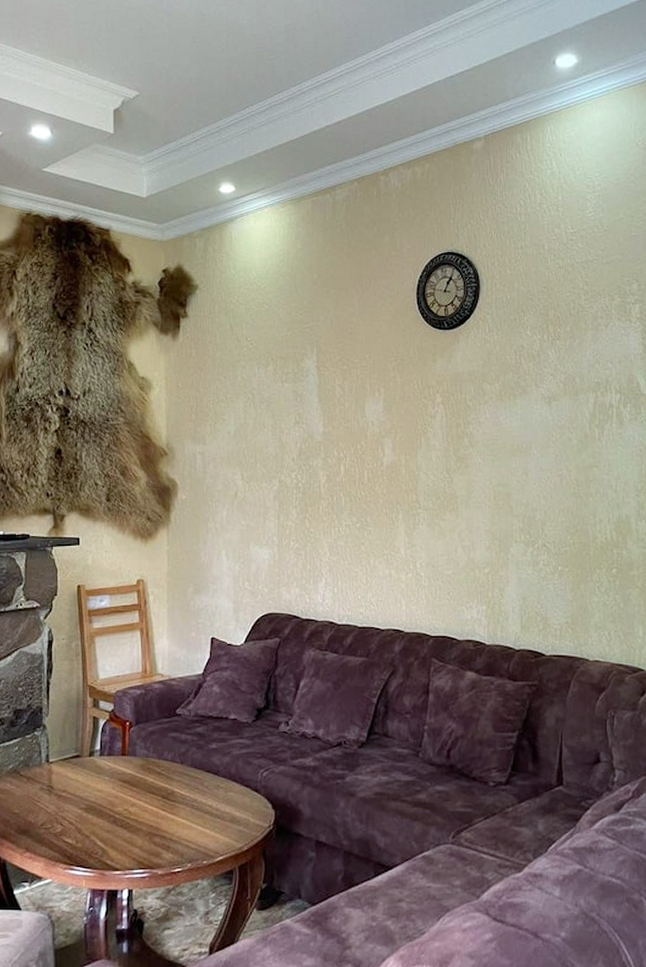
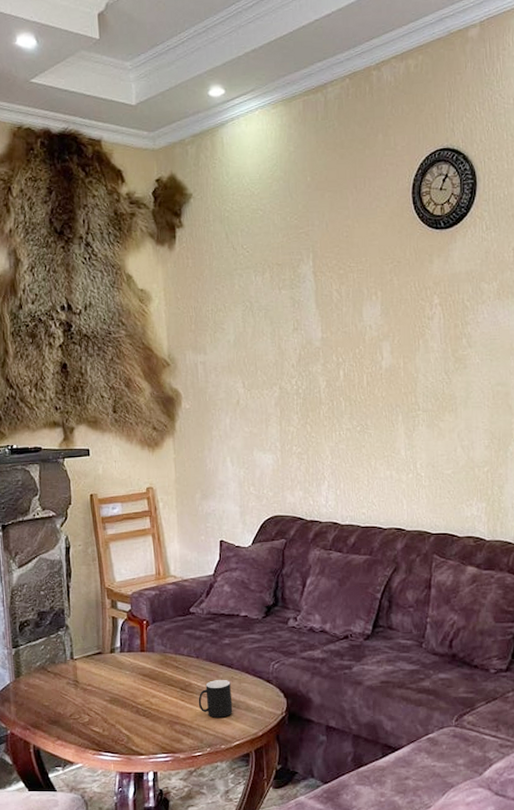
cup: none [180,787,217,830] -> present [198,679,233,718]

